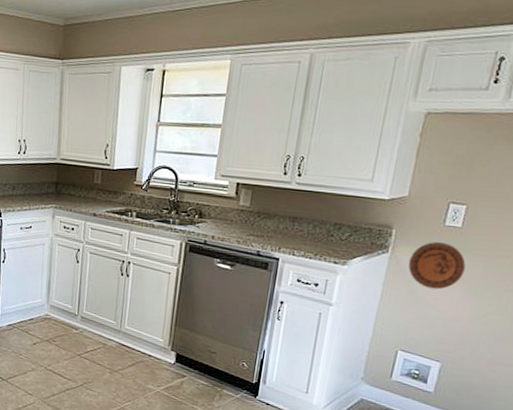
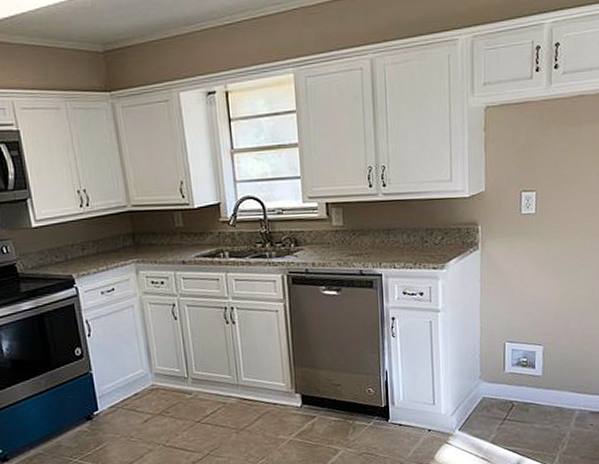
decorative plate: present [408,242,466,290] -> none [497,231,546,277]

